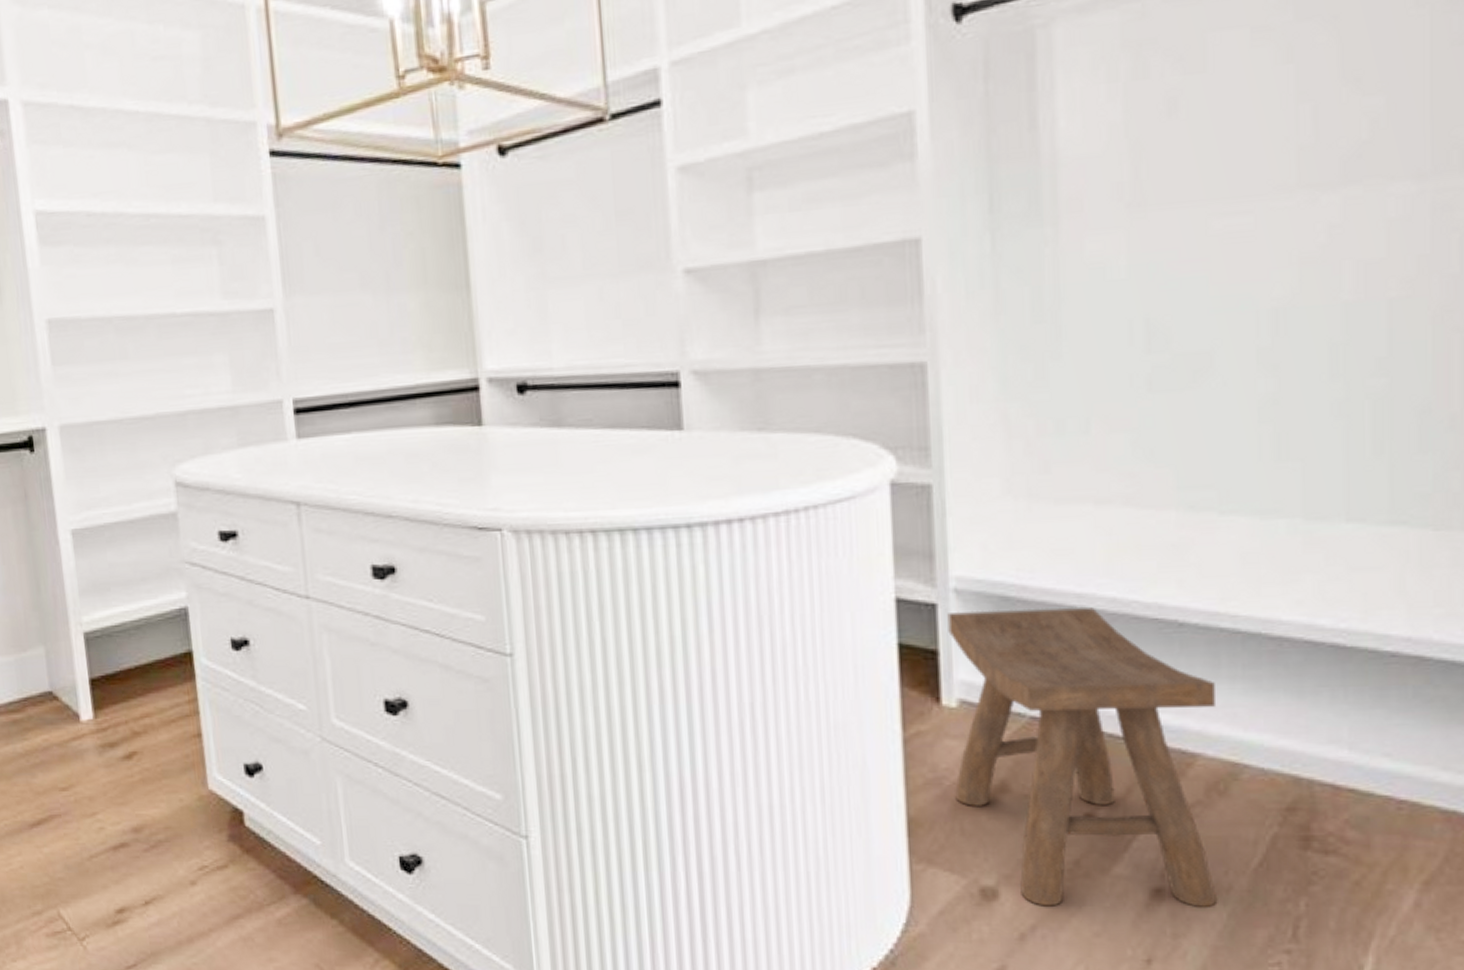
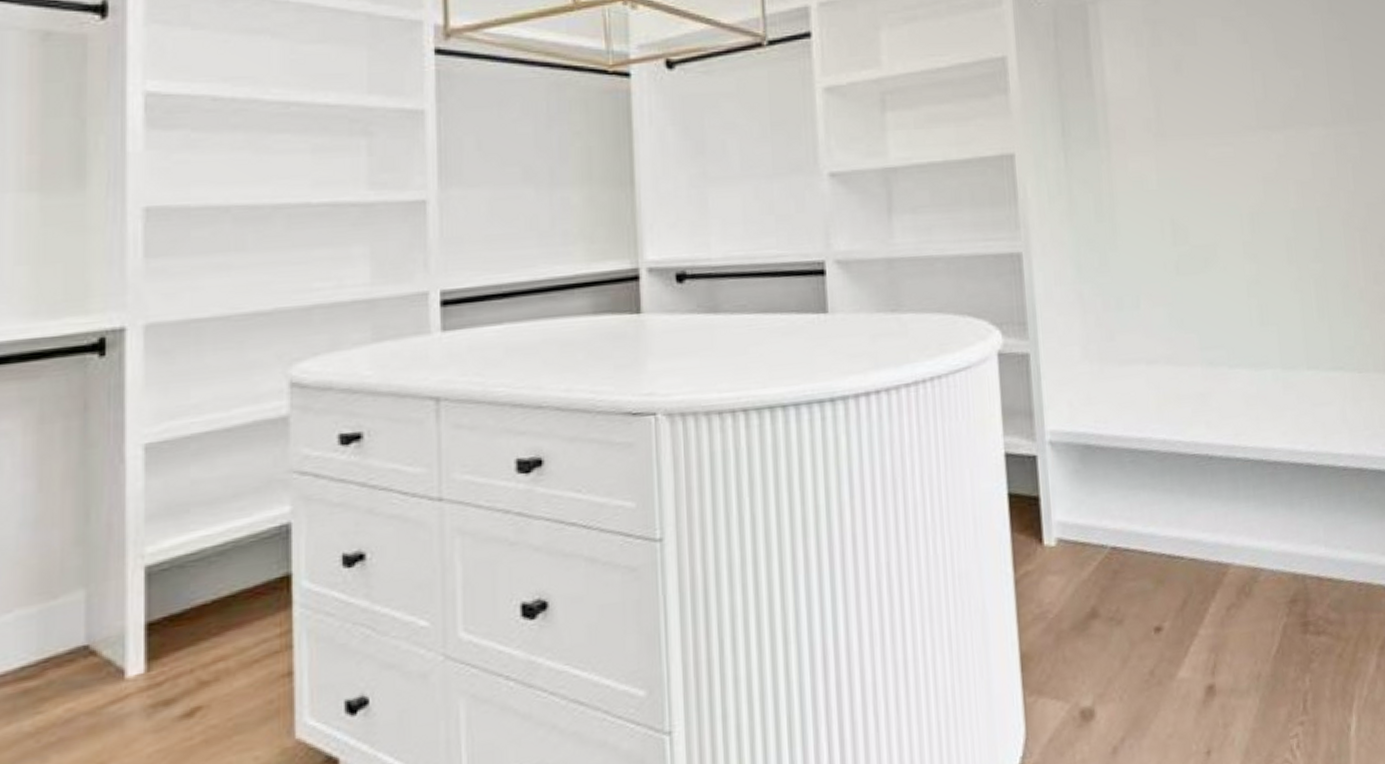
stool: present [947,607,1218,907] -> none [1045,449,1252,718]

